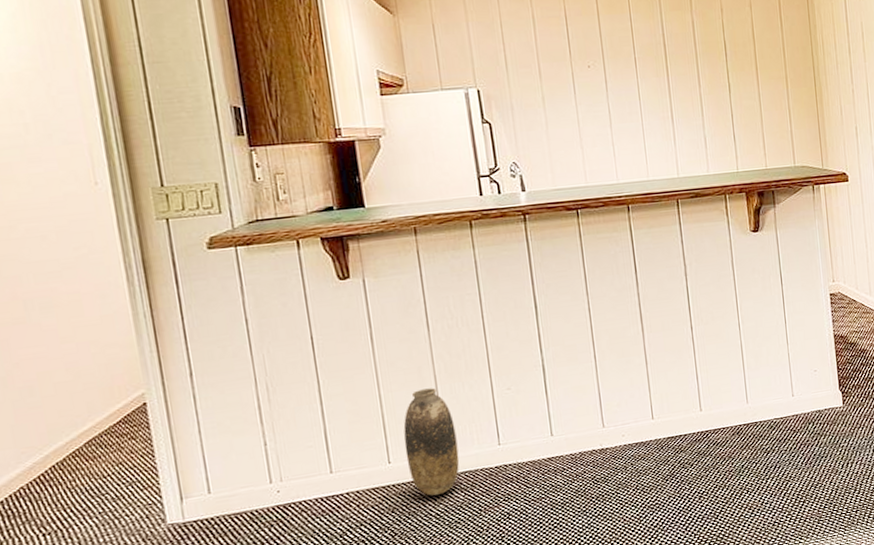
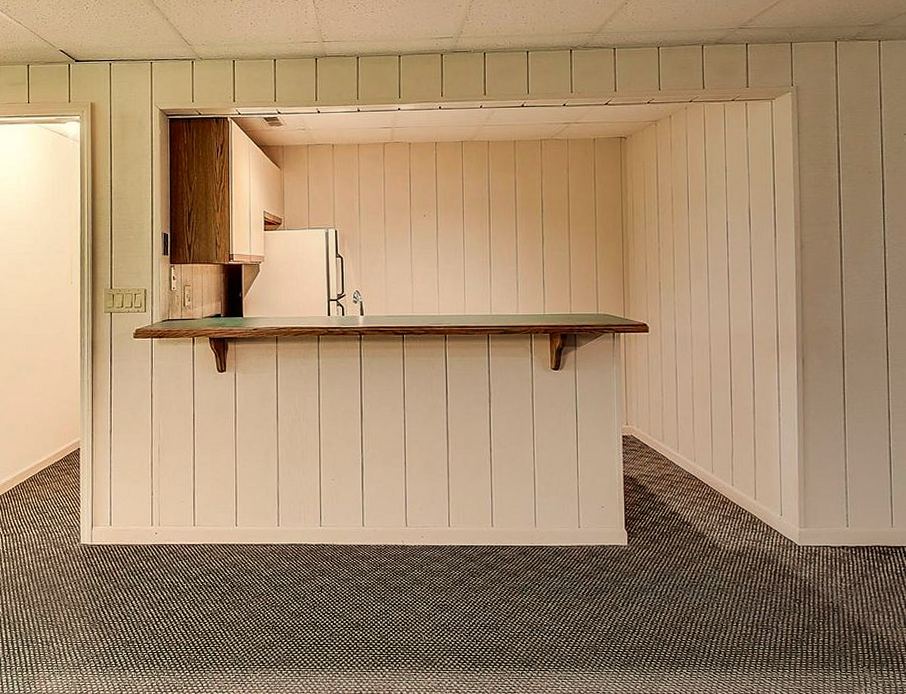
vase: present [403,387,460,496] -> none [249,469,289,559]

